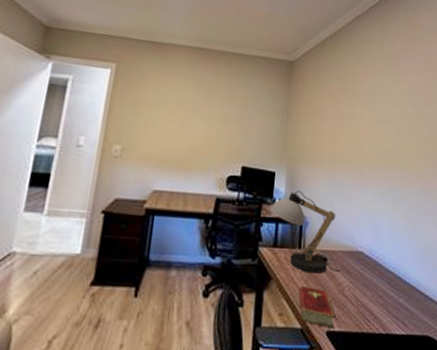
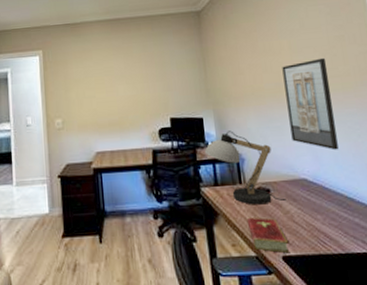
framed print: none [357,133,400,227] -> present [282,57,339,150]

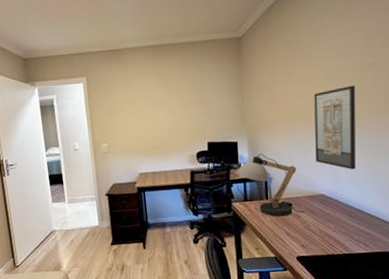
hardcover book: present [246,217,289,254] -> none [269,226,303,255]

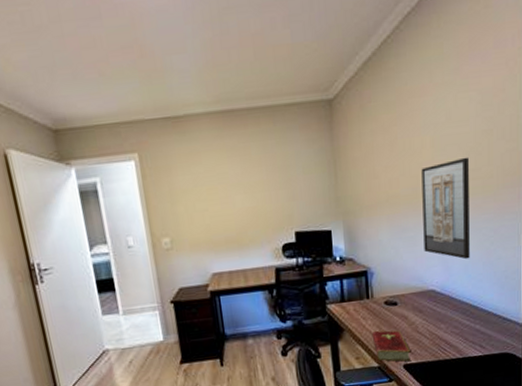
desk lamp: present [237,153,305,217] -> none [331,243,412,319]
hardcover book: none [269,226,303,255] -> present [371,330,410,362]

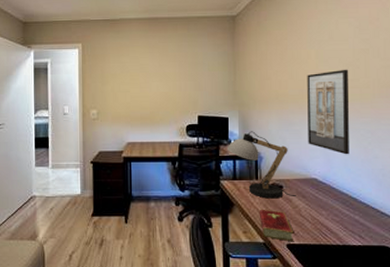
desk lamp: none [331,243,412,319] -> present [226,131,296,199]

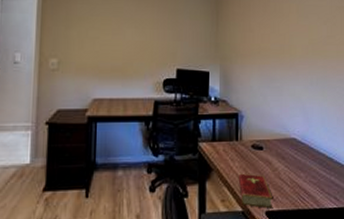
desk lamp: present [226,131,296,199] -> none [206,87,276,162]
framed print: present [307,69,349,155] -> none [288,25,327,113]

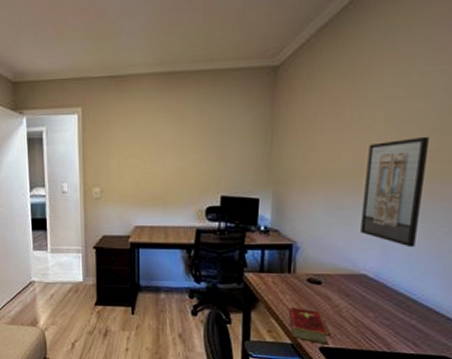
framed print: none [288,25,327,113] -> present [360,136,431,248]

